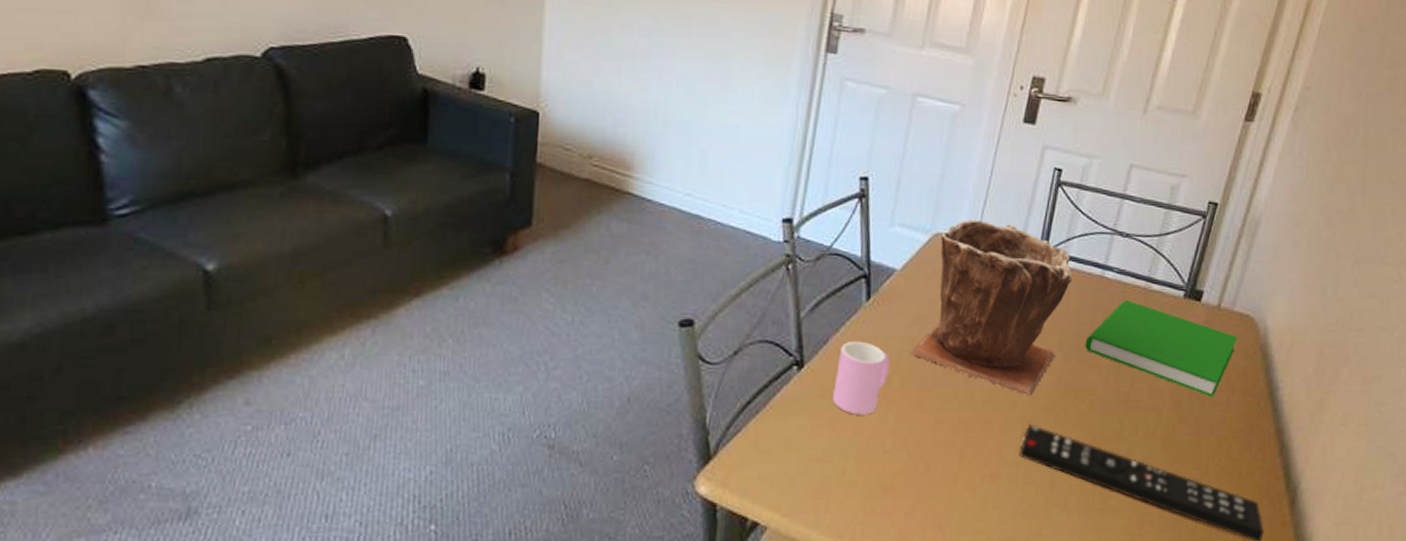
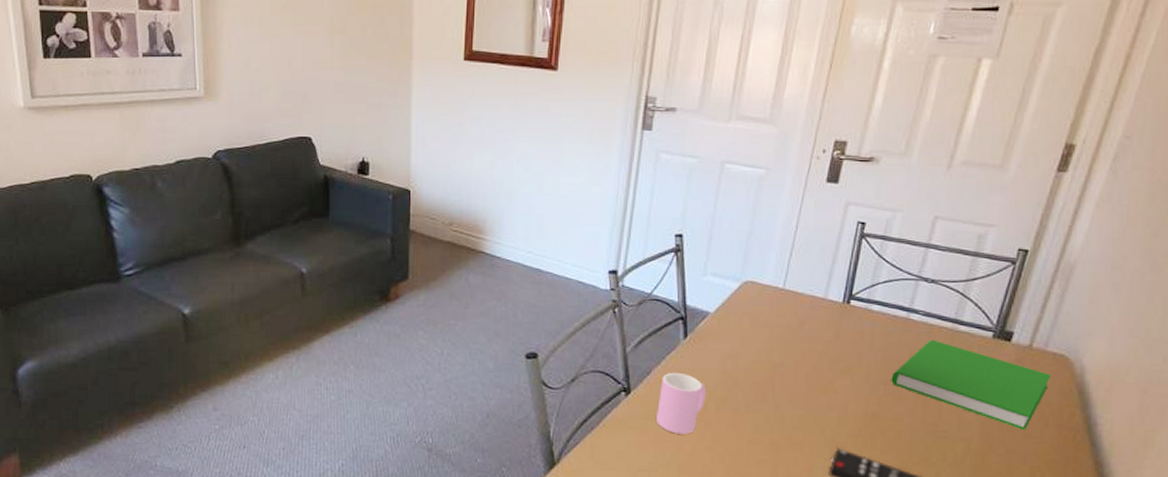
plant pot: present [911,219,1073,397] -> none [725,269,878,424]

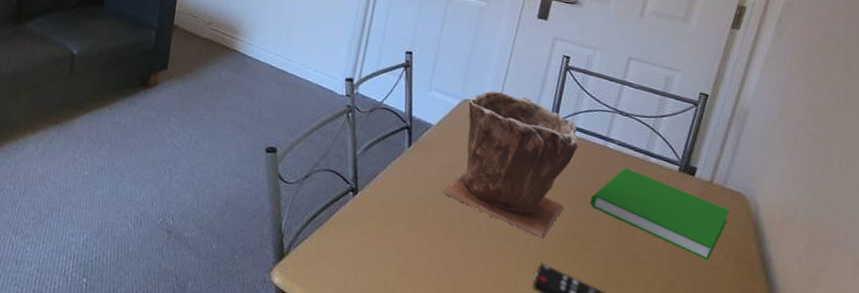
cup: present [656,372,707,434] -> none [379,177,426,238]
plant pot: none [725,269,878,424] -> present [443,90,579,240]

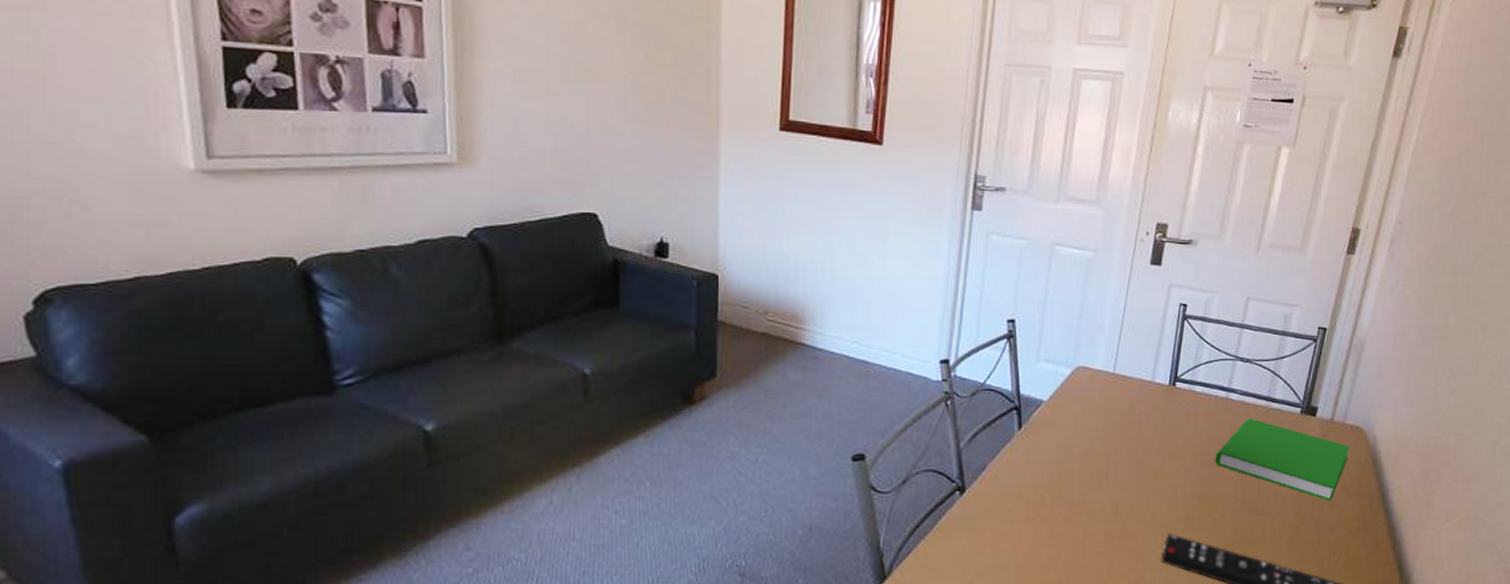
plant pot: present [443,90,579,240] -> none [1060,353,1201,509]

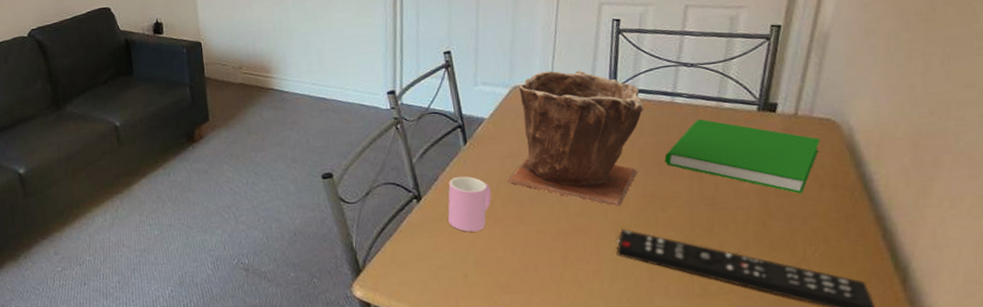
cup: none [992,466,1043,533] -> present [447,176,492,232]
plant pot: none [1060,353,1201,509] -> present [507,70,644,207]

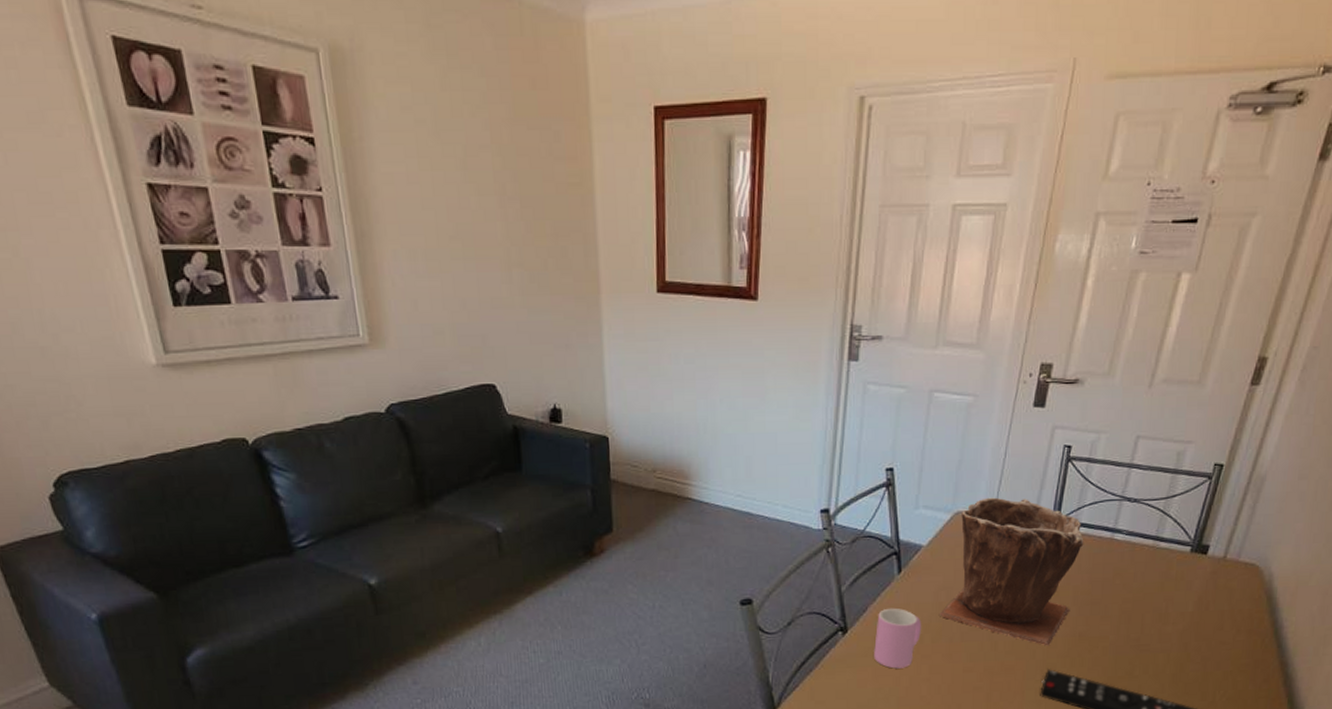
book: present [664,119,821,194] -> none [1097,557,1243,638]

